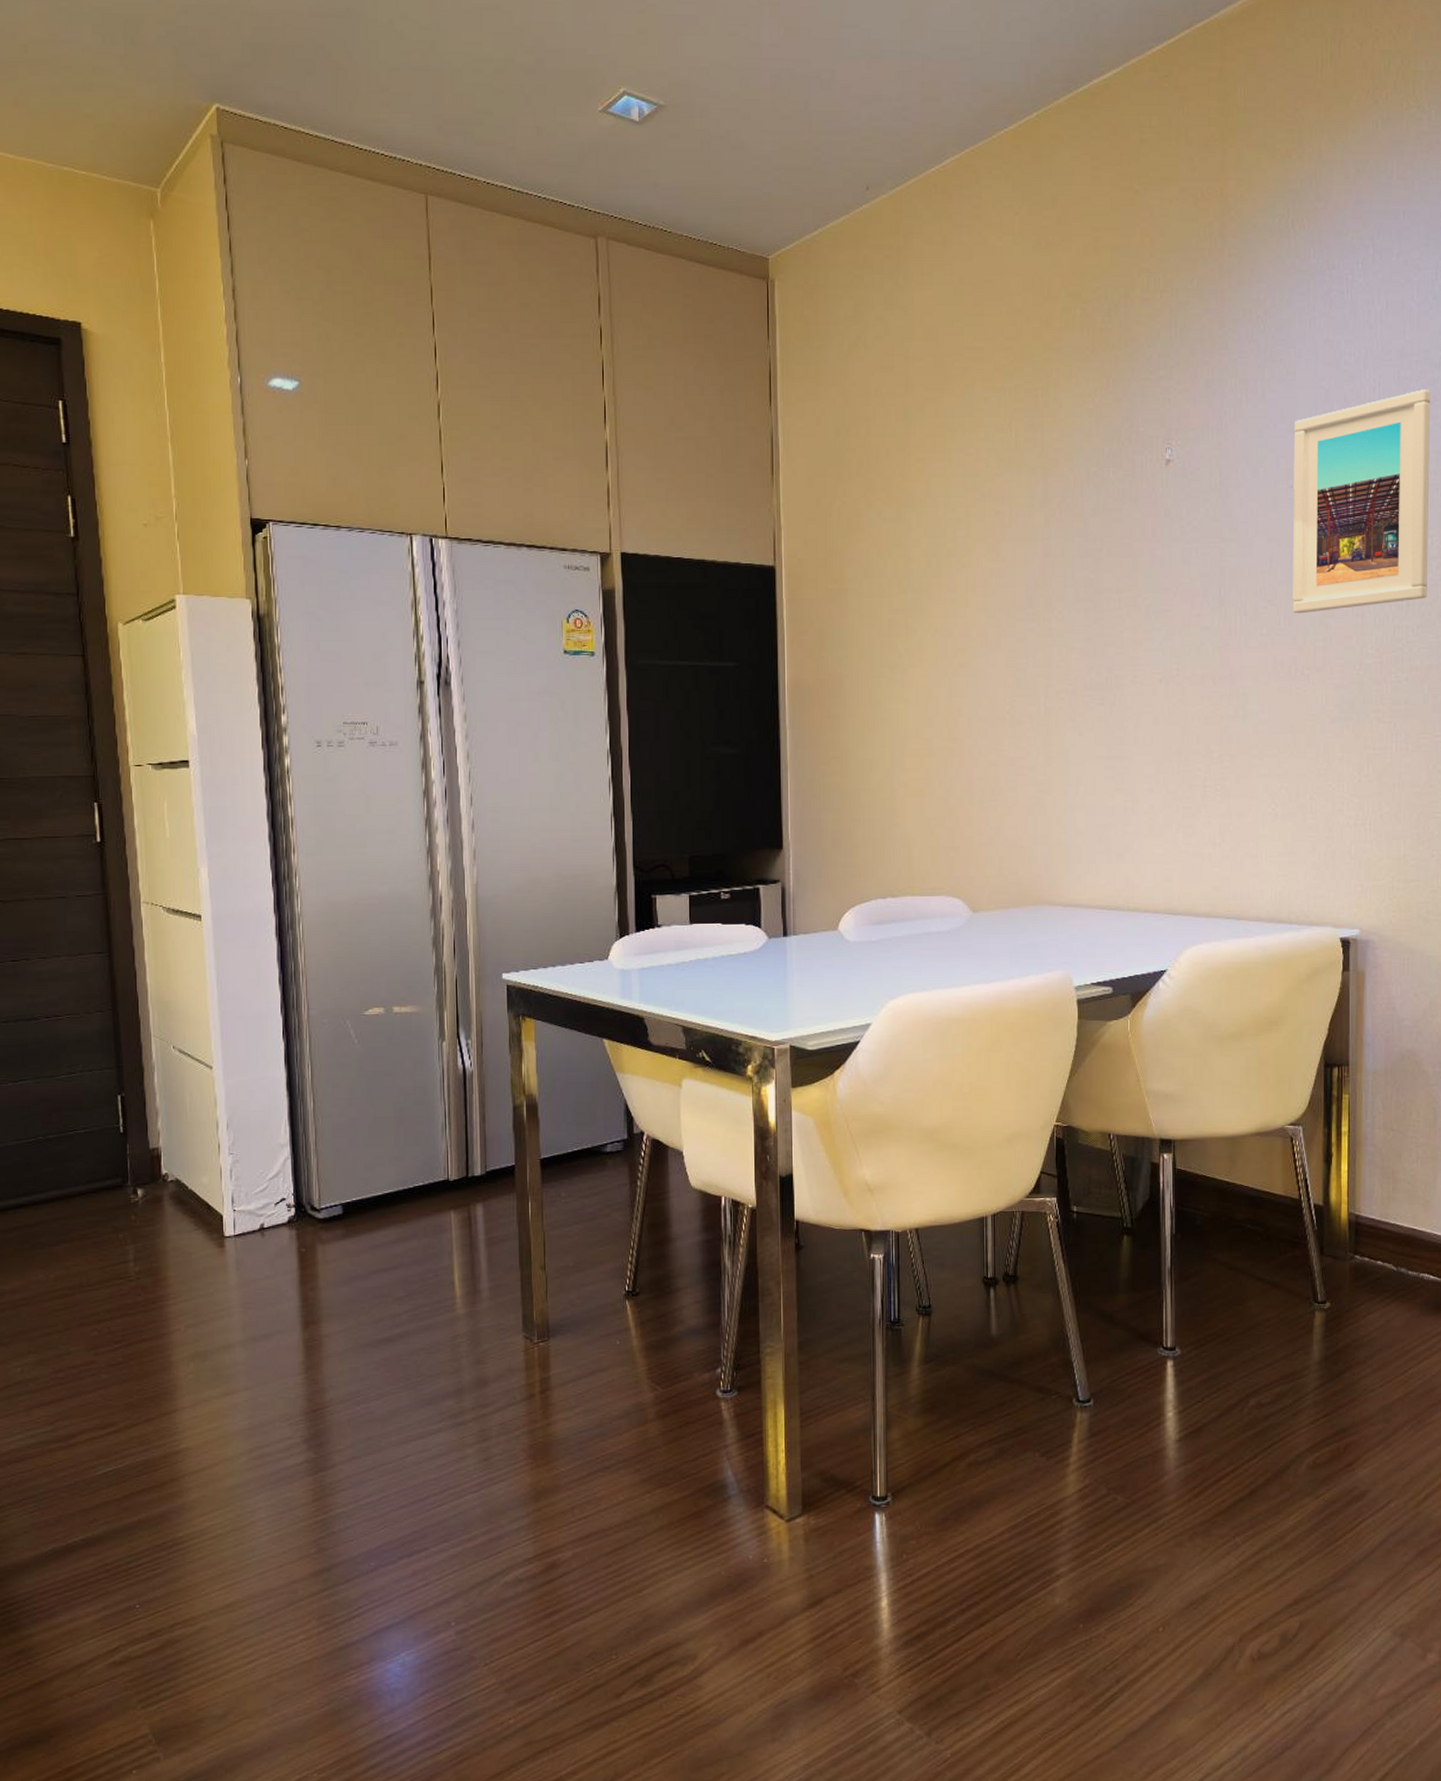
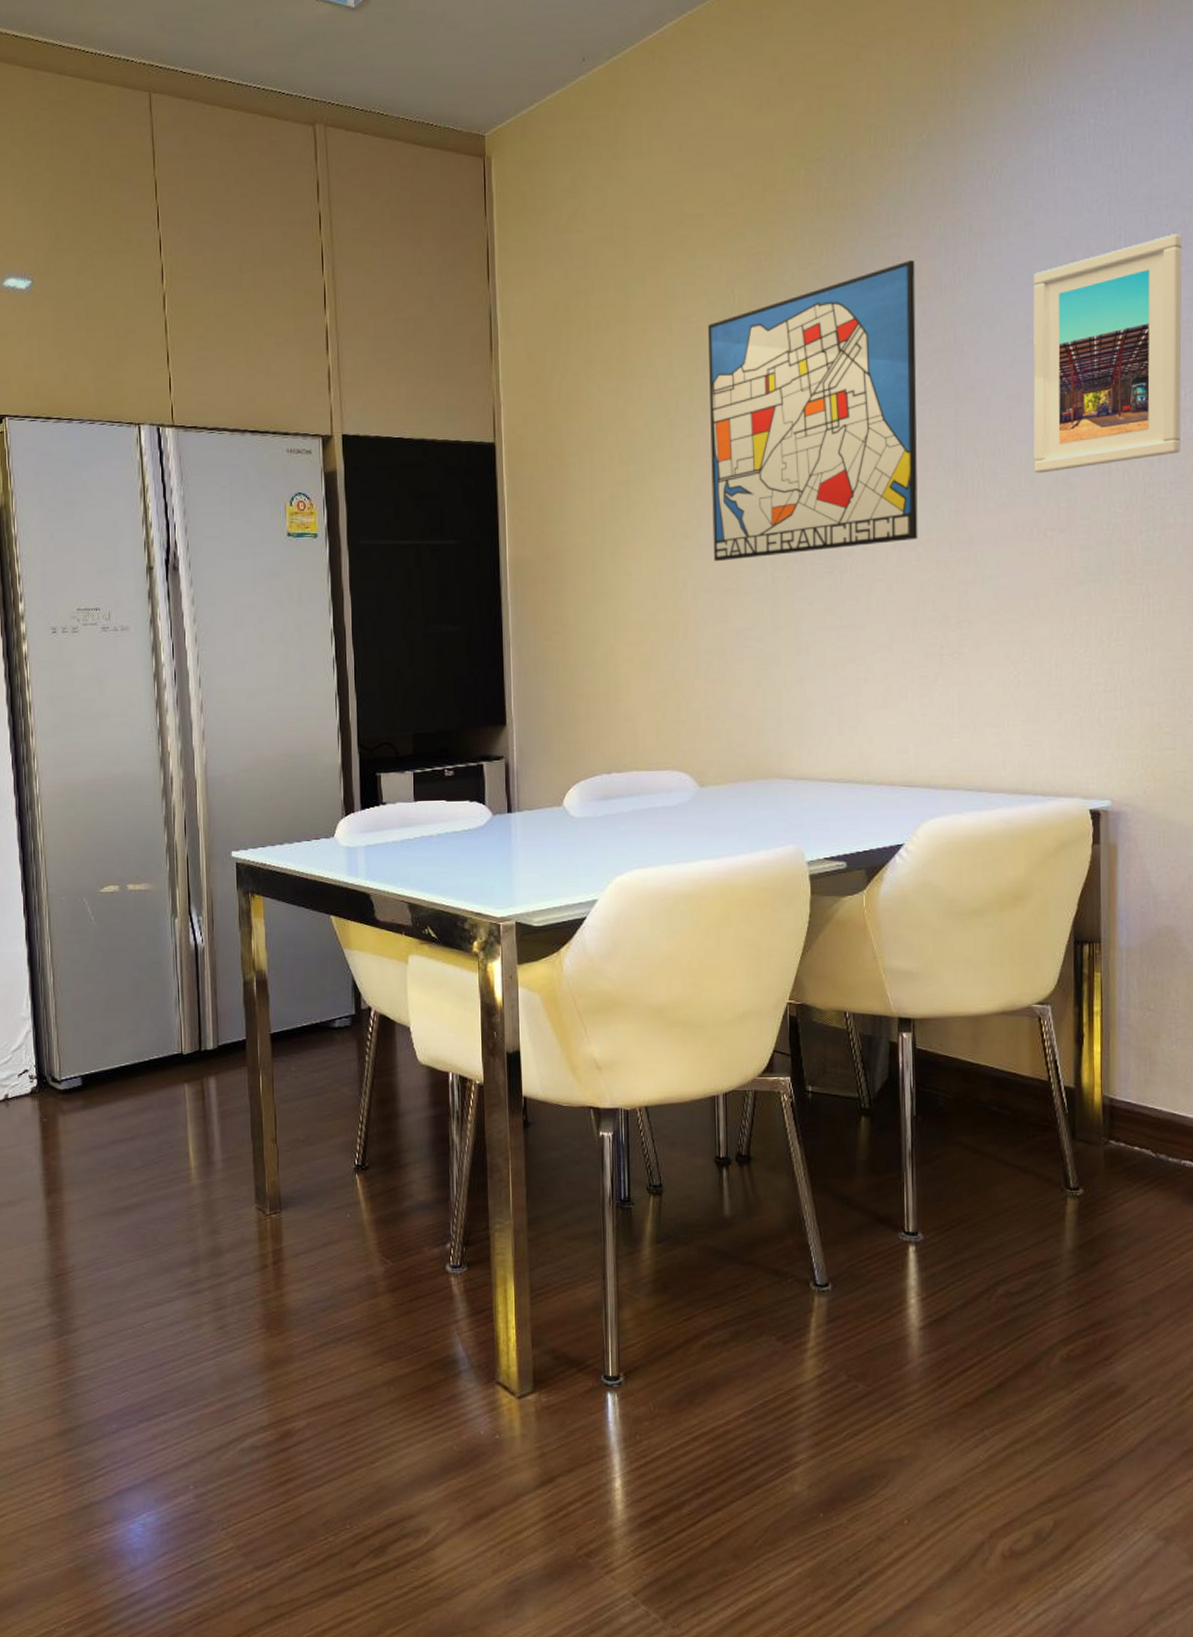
wall art: none [986,403,1184,690] -> present [708,260,918,561]

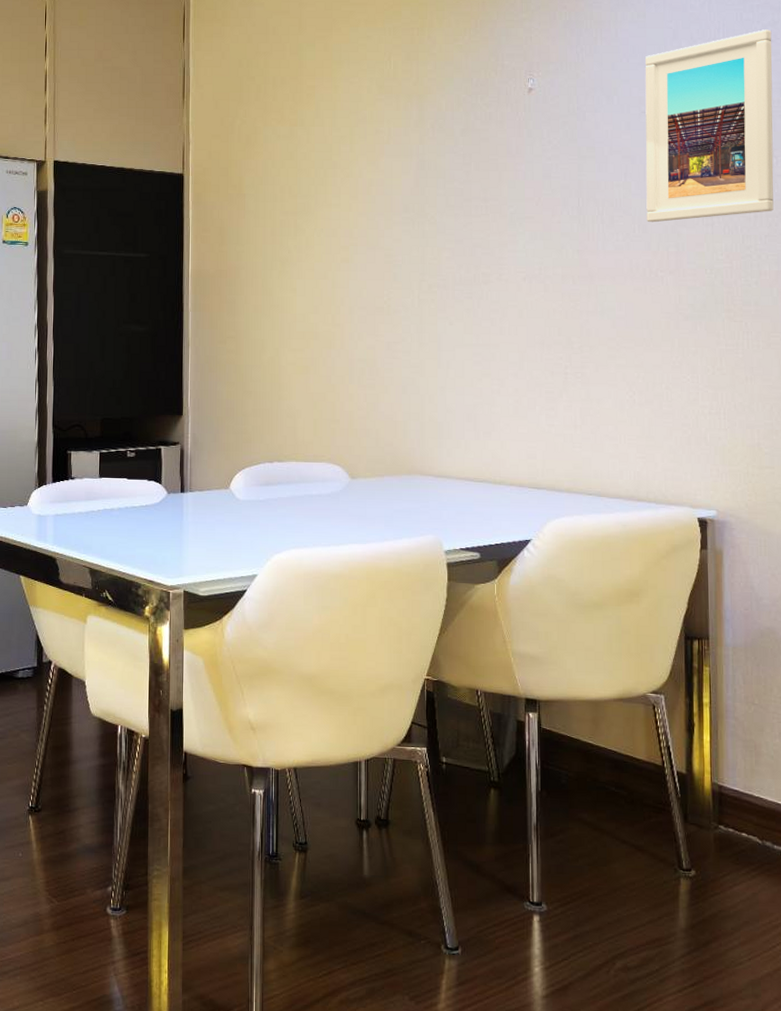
wall art: present [708,260,918,561] -> none [368,41,546,283]

